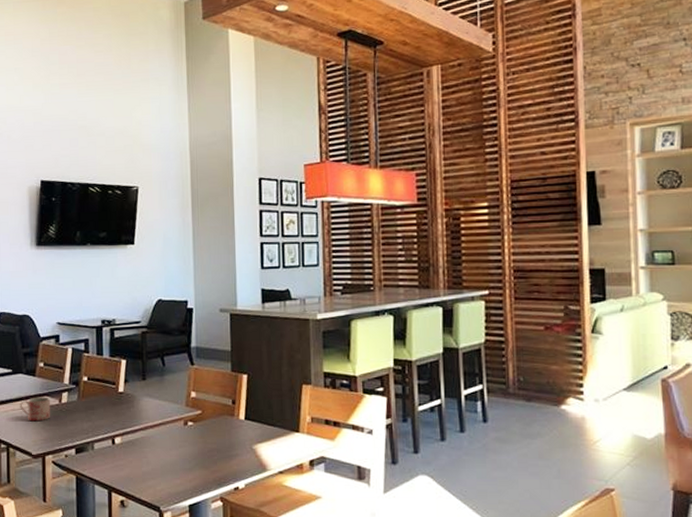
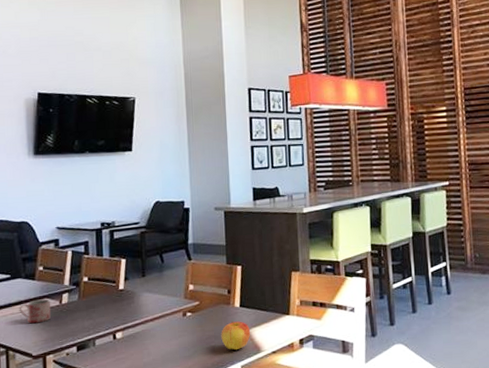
apple: none [224,434,256,466] -> present [221,321,251,350]

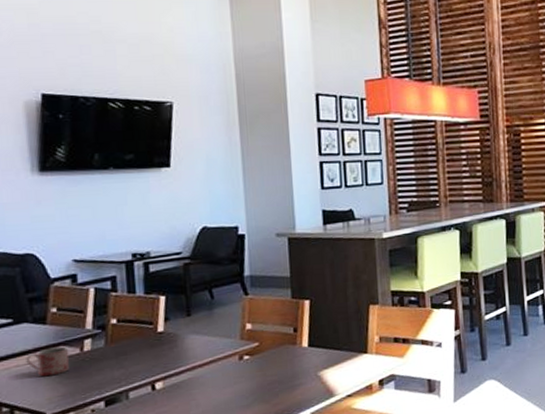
apple: present [221,321,251,350] -> none [286,363,322,396]

